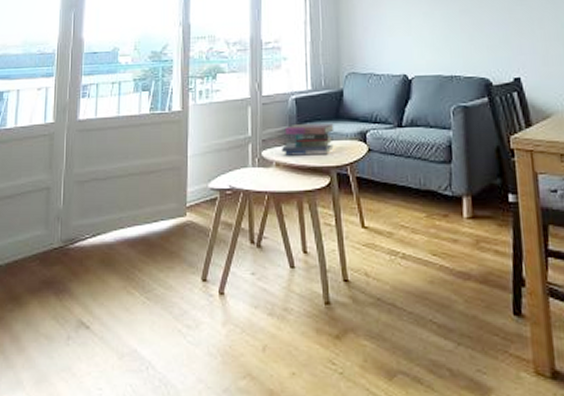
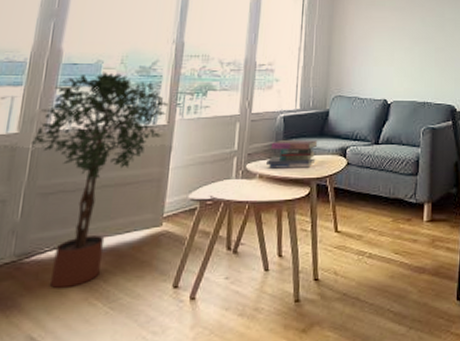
potted tree: none [65,58,181,276] -> present [30,71,168,289]

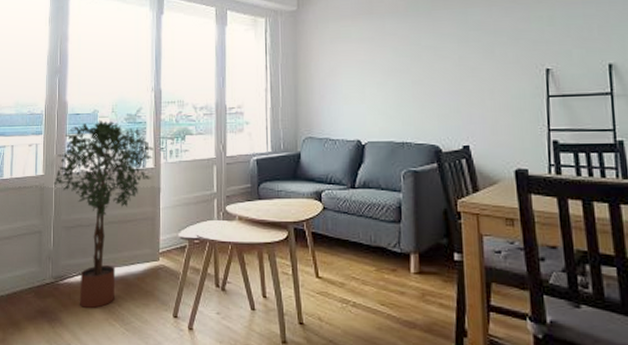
books: present [266,139,317,169] -> none [244,182,291,211]

